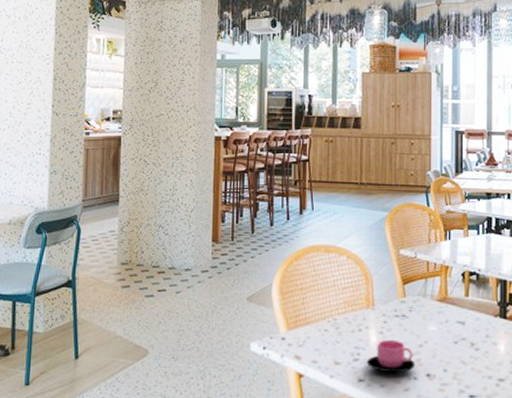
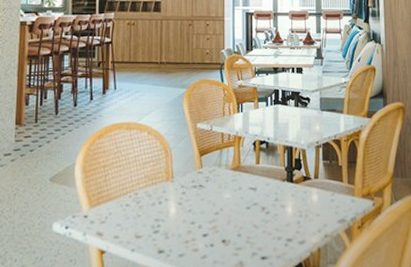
cup: present [366,339,416,373] -> none [166,209,212,242]

